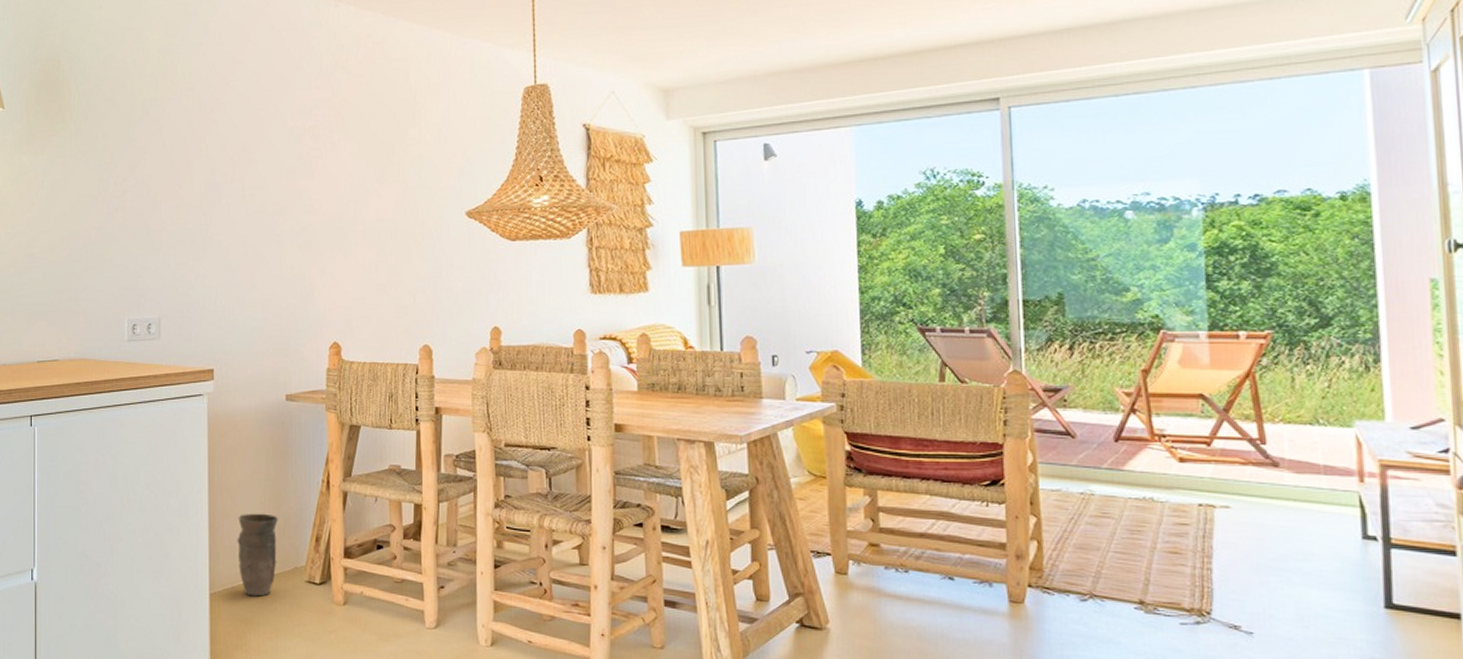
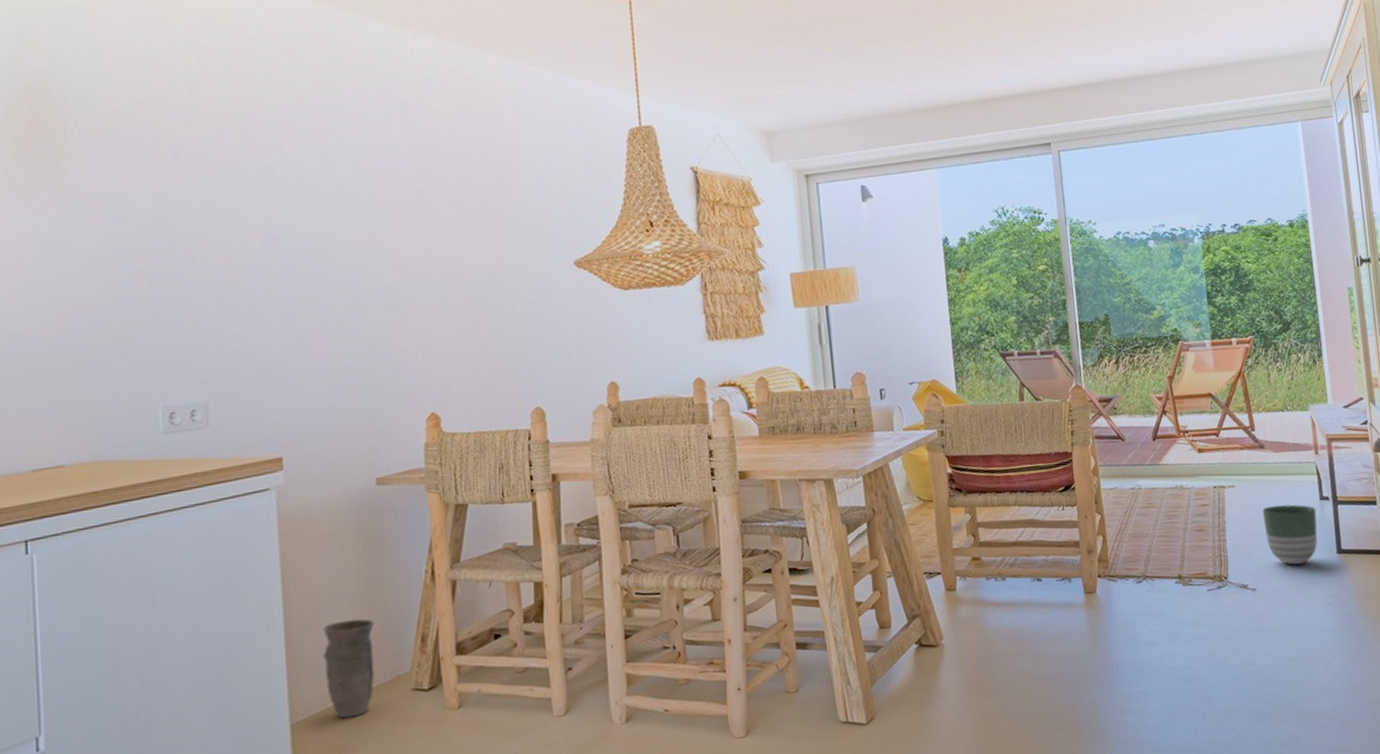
planter: none [1270,537,1356,613] -> present [1262,504,1318,565]

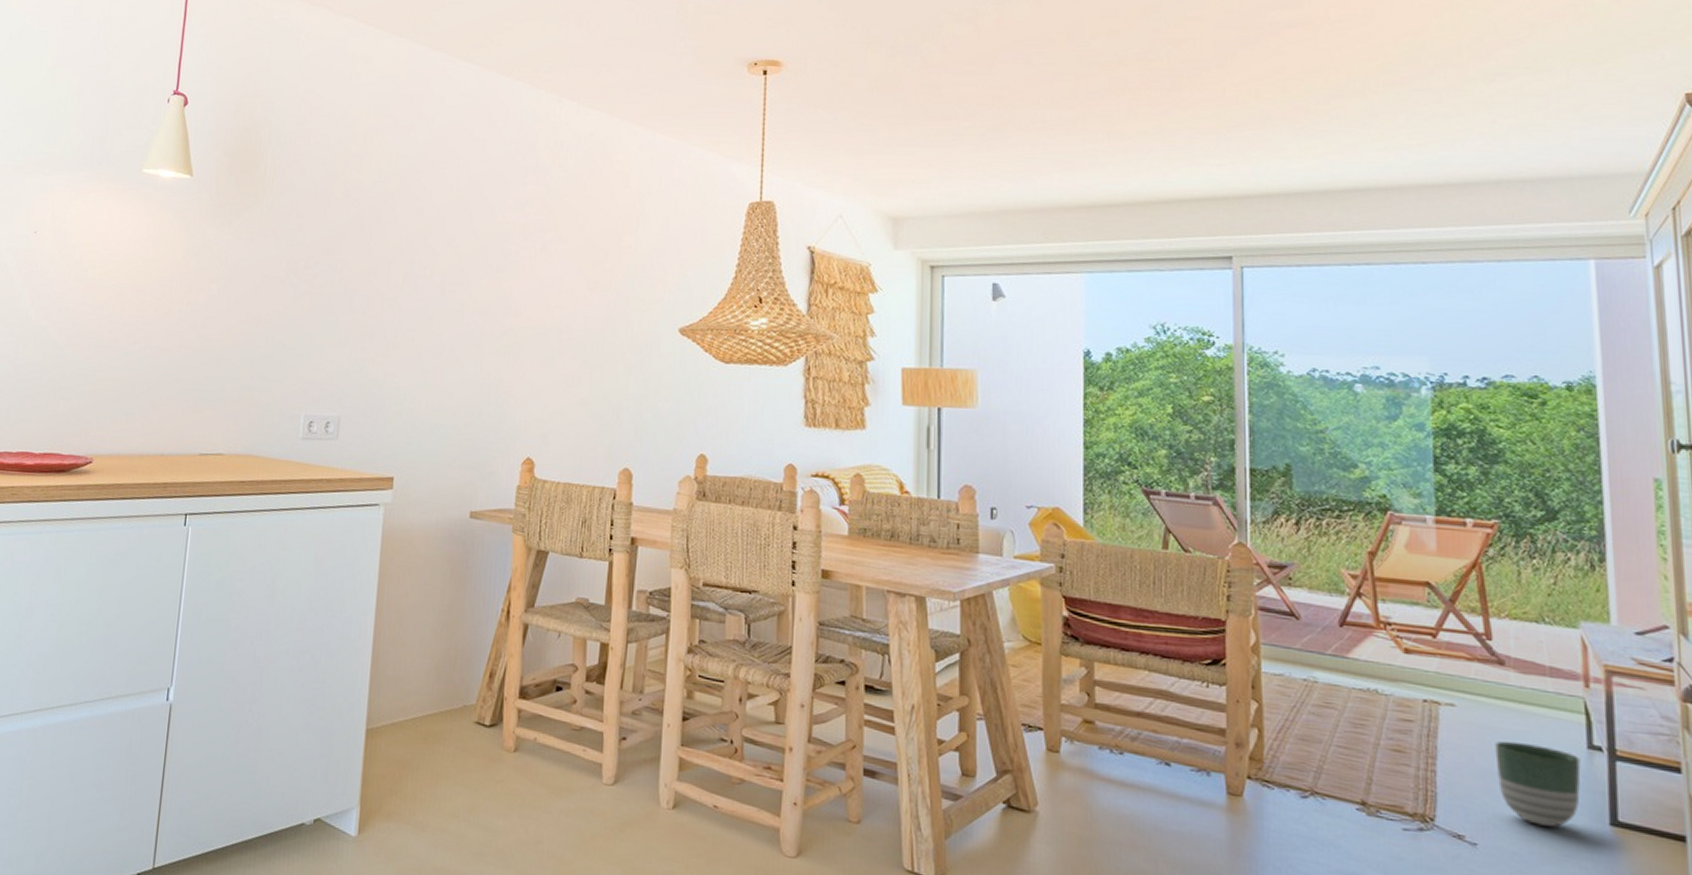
vase: present [323,618,375,719] -> none [401,641,451,737]

